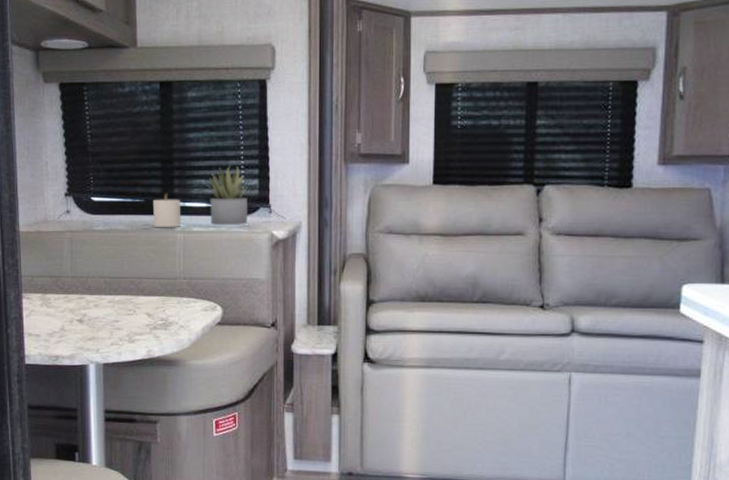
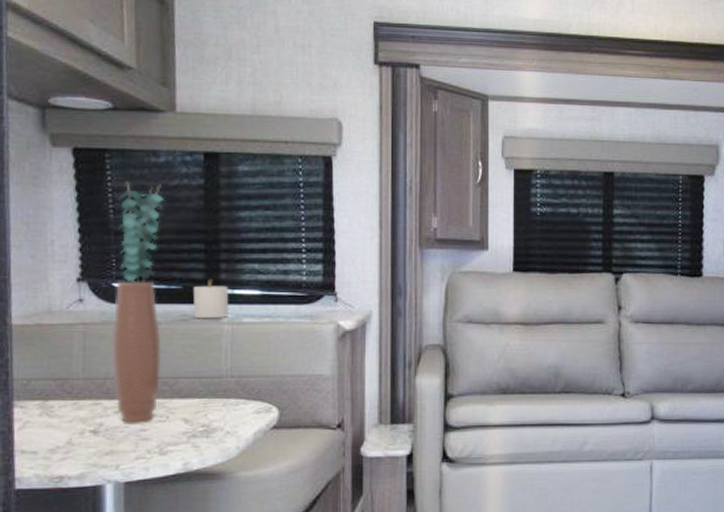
vase: none [91,110,129,316] -> present [111,181,164,424]
succulent plant: present [208,165,249,226] -> none [262,248,311,316]

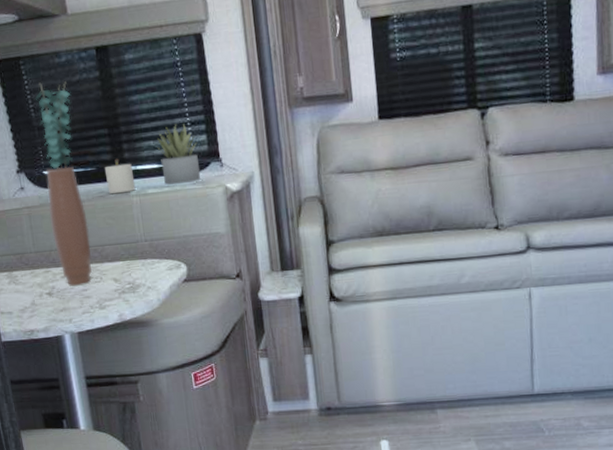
succulent plant: none [262,248,311,316] -> present [157,123,202,185]

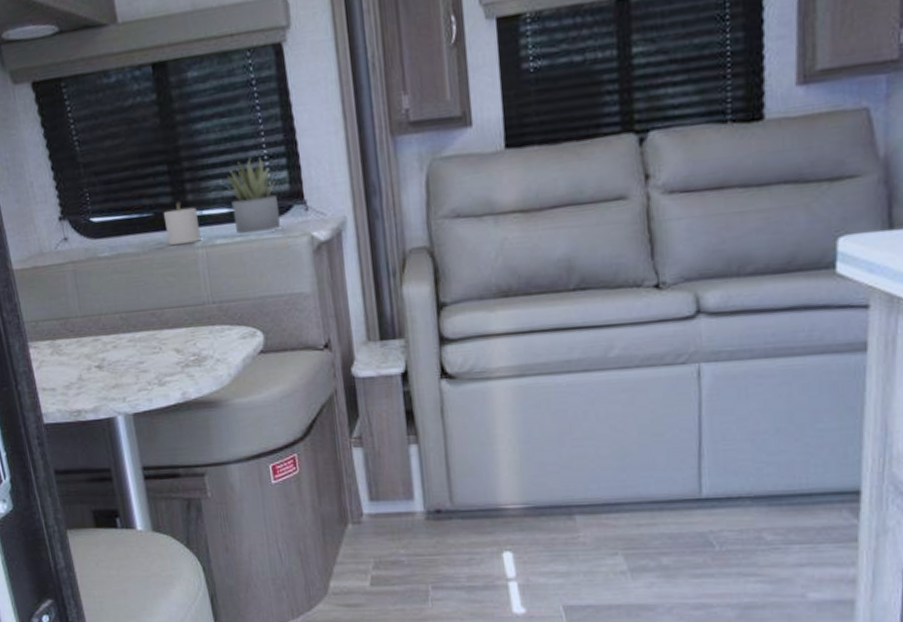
vase: present [35,81,92,287] -> none [79,107,149,358]

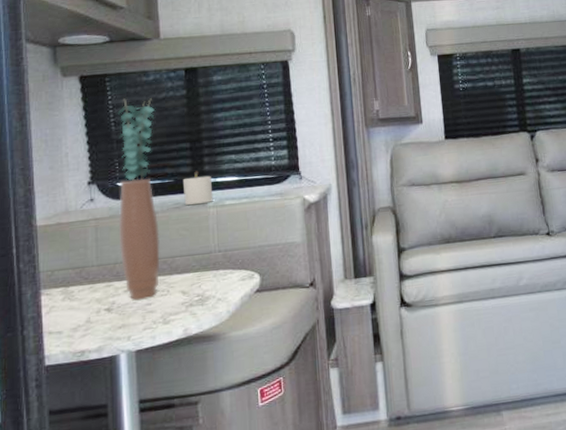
vase: none [79,107,149,358] -> present [117,98,160,301]
succulent plant: present [227,157,282,234] -> none [238,139,280,197]

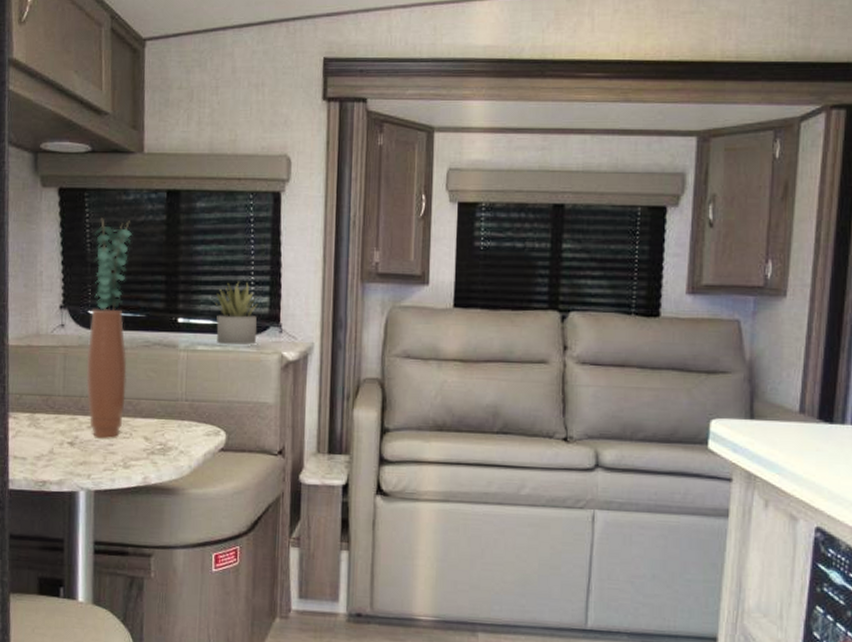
candle: present [182,171,213,206] -> none [154,308,185,346]
succulent plant: none [238,139,280,197] -> present [215,281,259,346]

